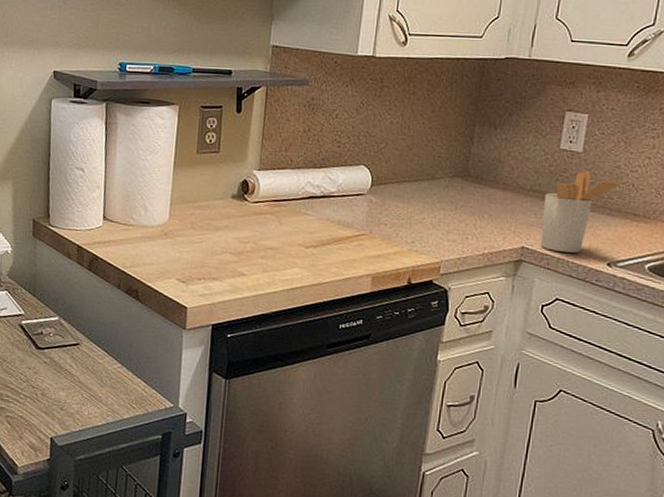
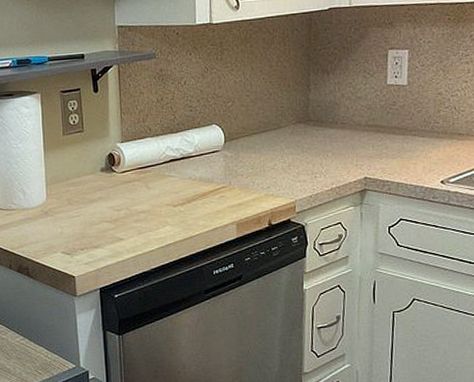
utensil holder: present [540,171,623,253] -> none [379,101,445,177]

